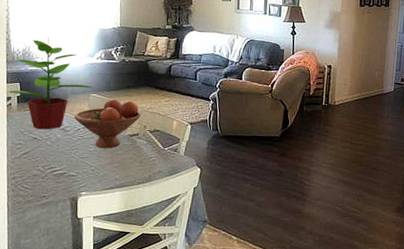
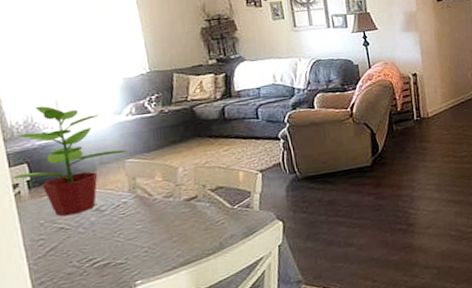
fruit bowl: present [74,99,141,149] -> none [108,158,196,223]

